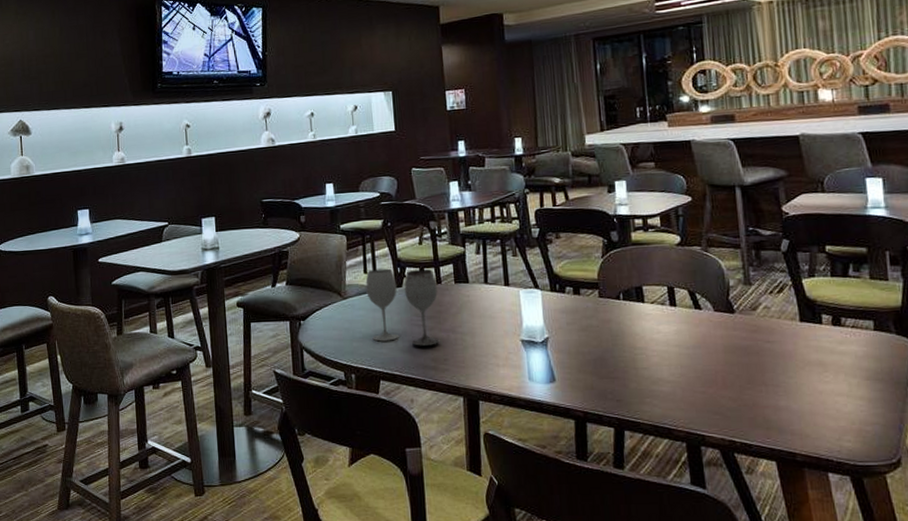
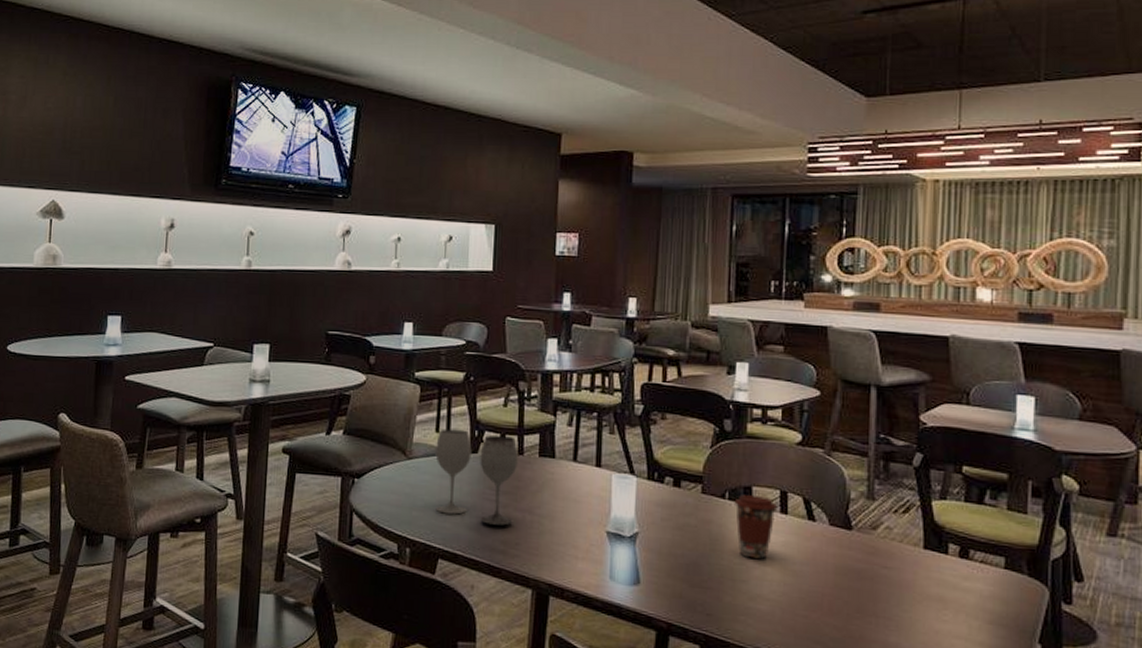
coffee cup: none [628,293,667,348] -> present [734,495,778,559]

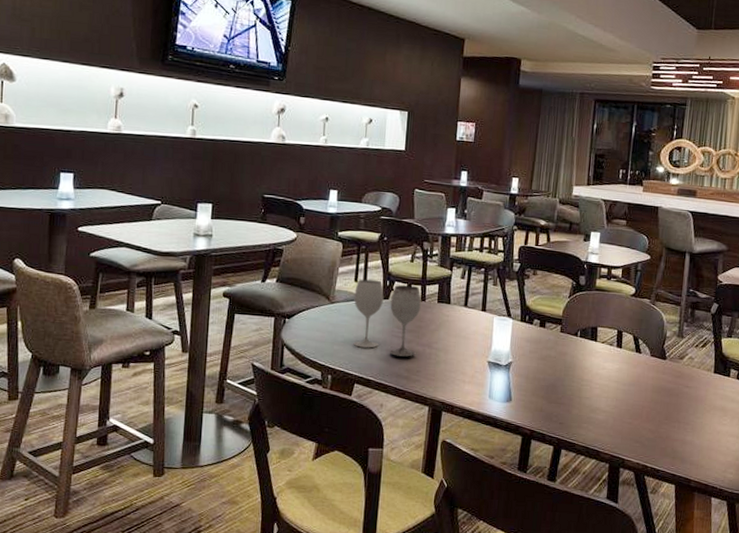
coffee cup: present [734,495,778,559] -> none [584,333,615,381]

